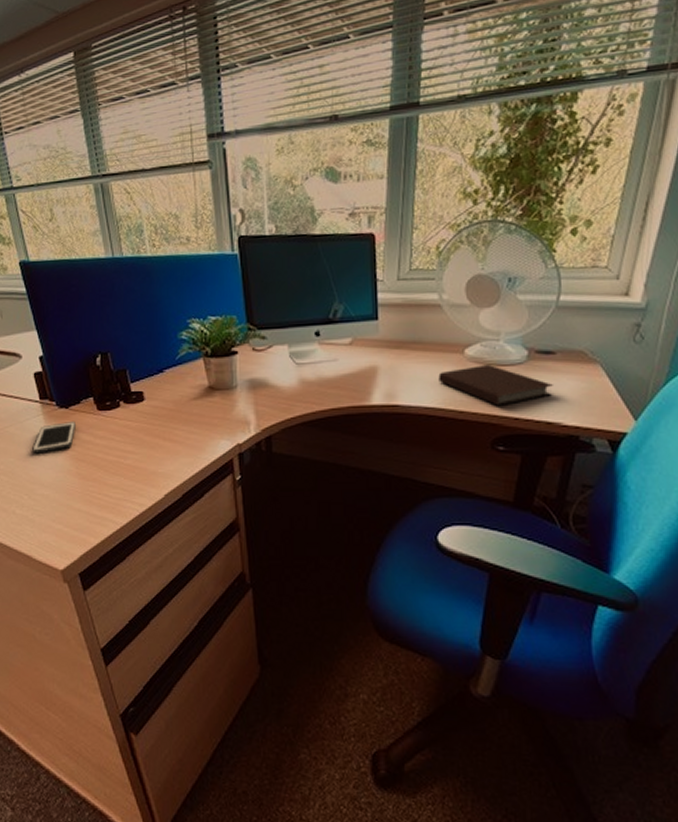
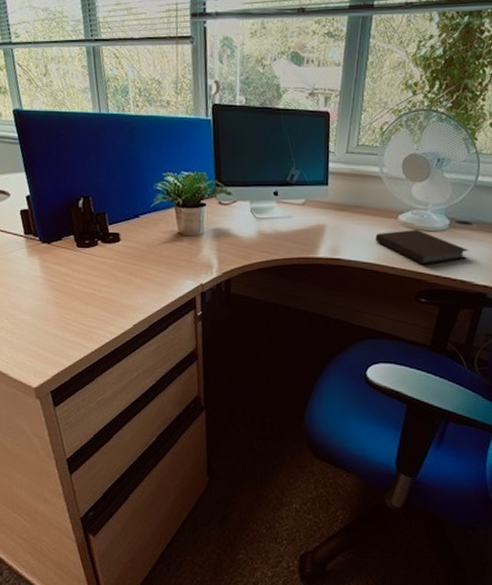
cell phone: present [32,422,77,454] -> none [14,256,57,283]

